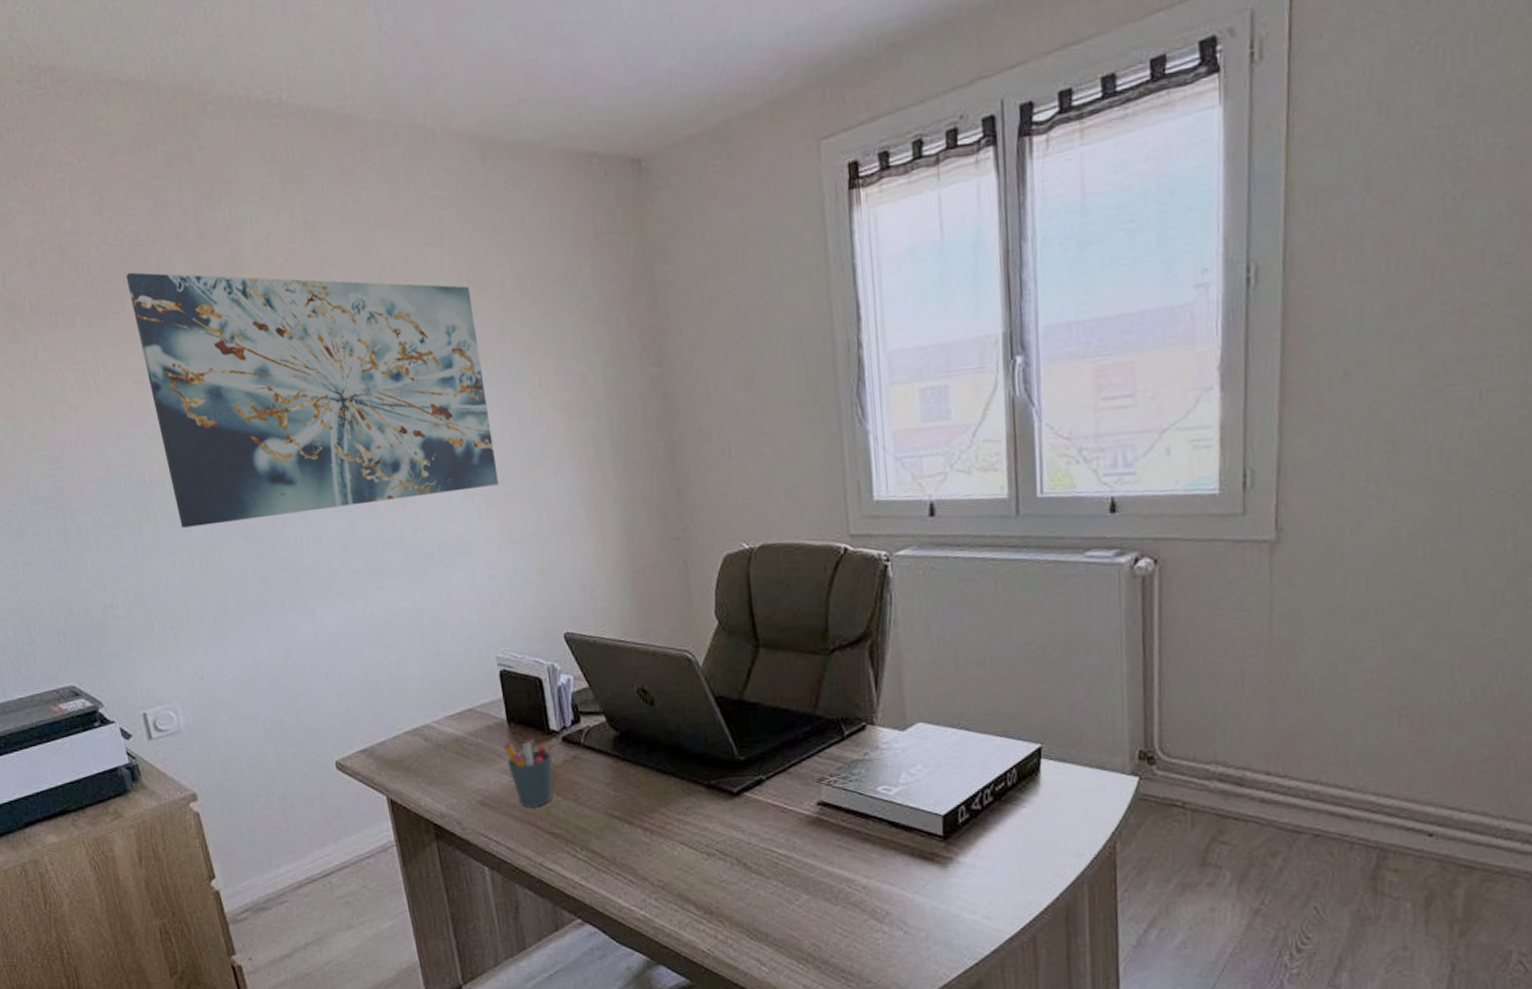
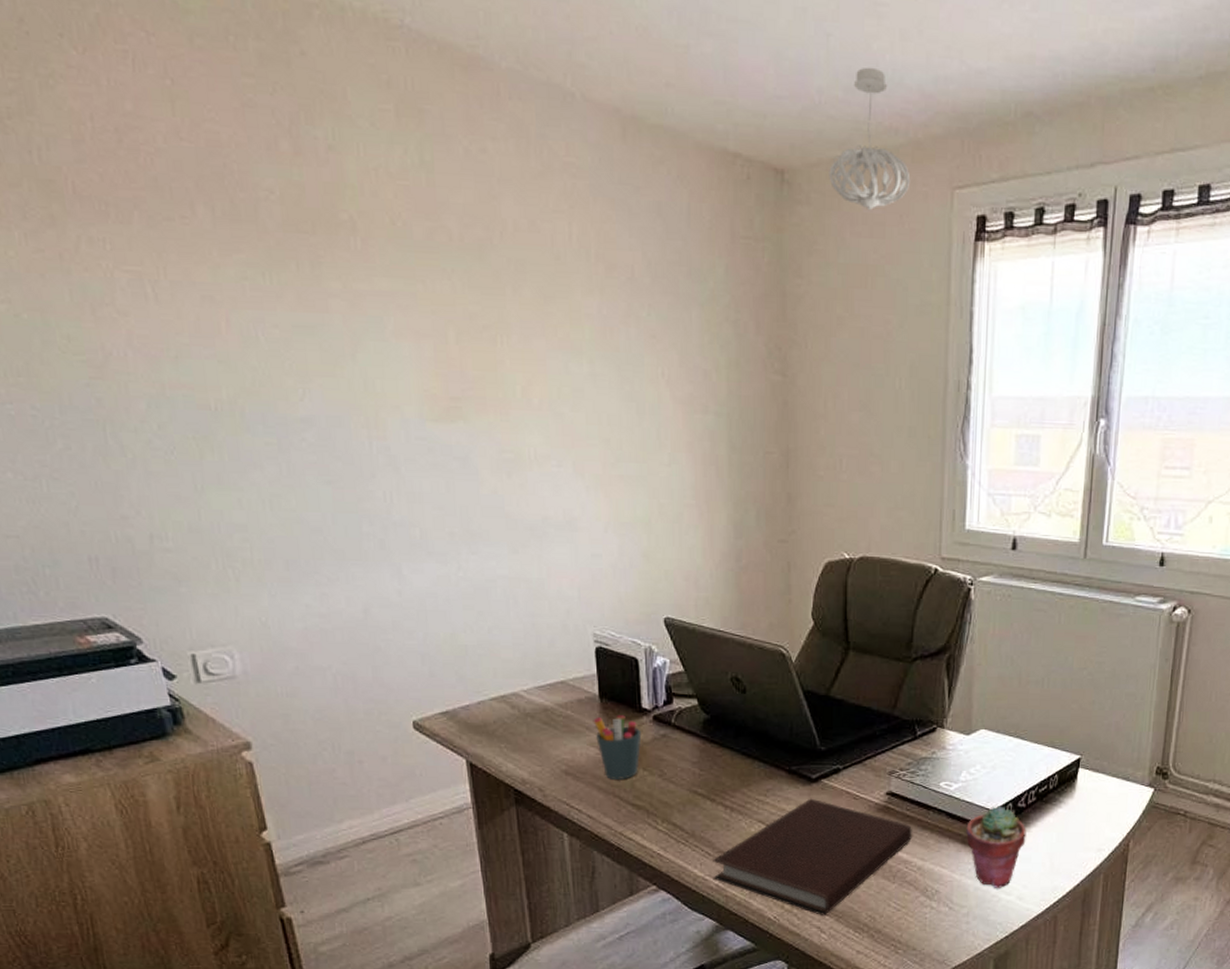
wall art: present [126,272,499,528] -> none [199,174,611,467]
notebook: none [636,814,852,945] -> present [713,798,912,915]
pendant light: none [686,36,772,182] -> present [829,67,911,211]
potted succulent: none [913,809,987,906] -> present [966,806,1026,888]

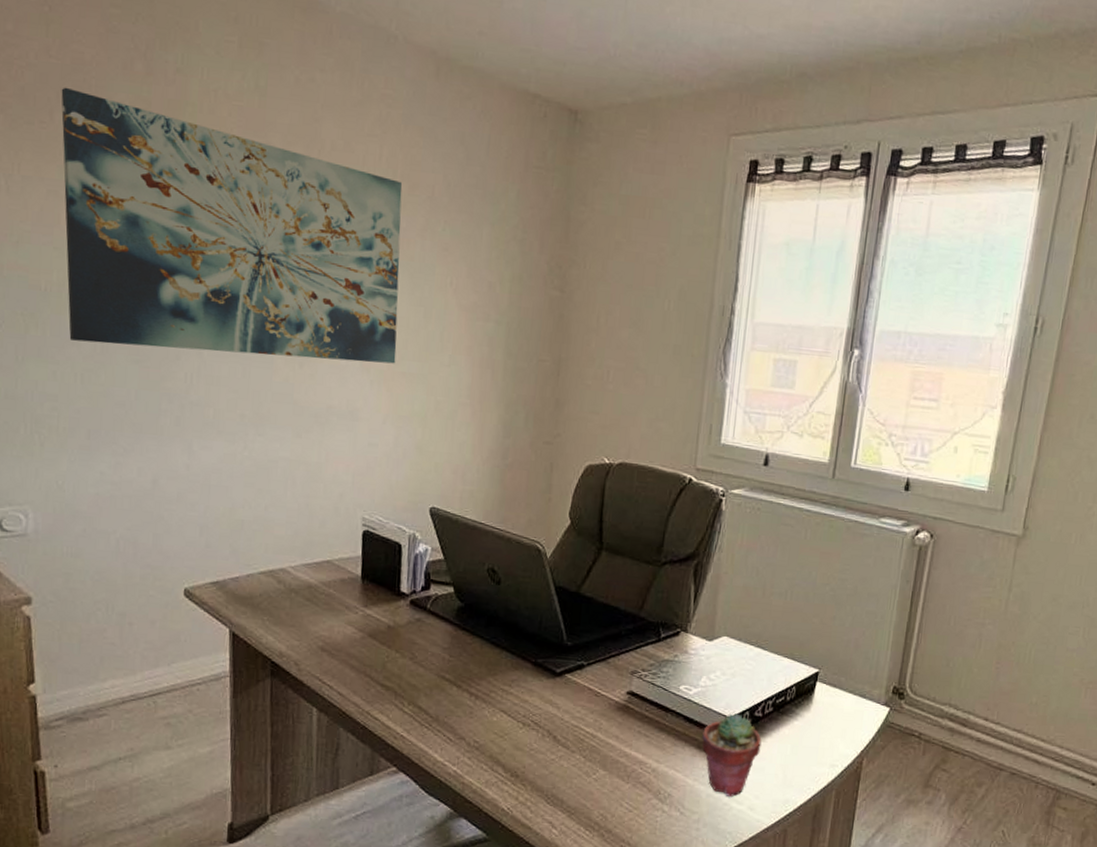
wall art: none [199,174,611,467] -> present [61,87,403,364]
pen holder: present [593,715,642,779] -> none [353,597,398,660]
notebook: present [713,798,912,915] -> none [452,692,650,811]
pendant light: present [829,67,911,211] -> none [617,27,692,151]

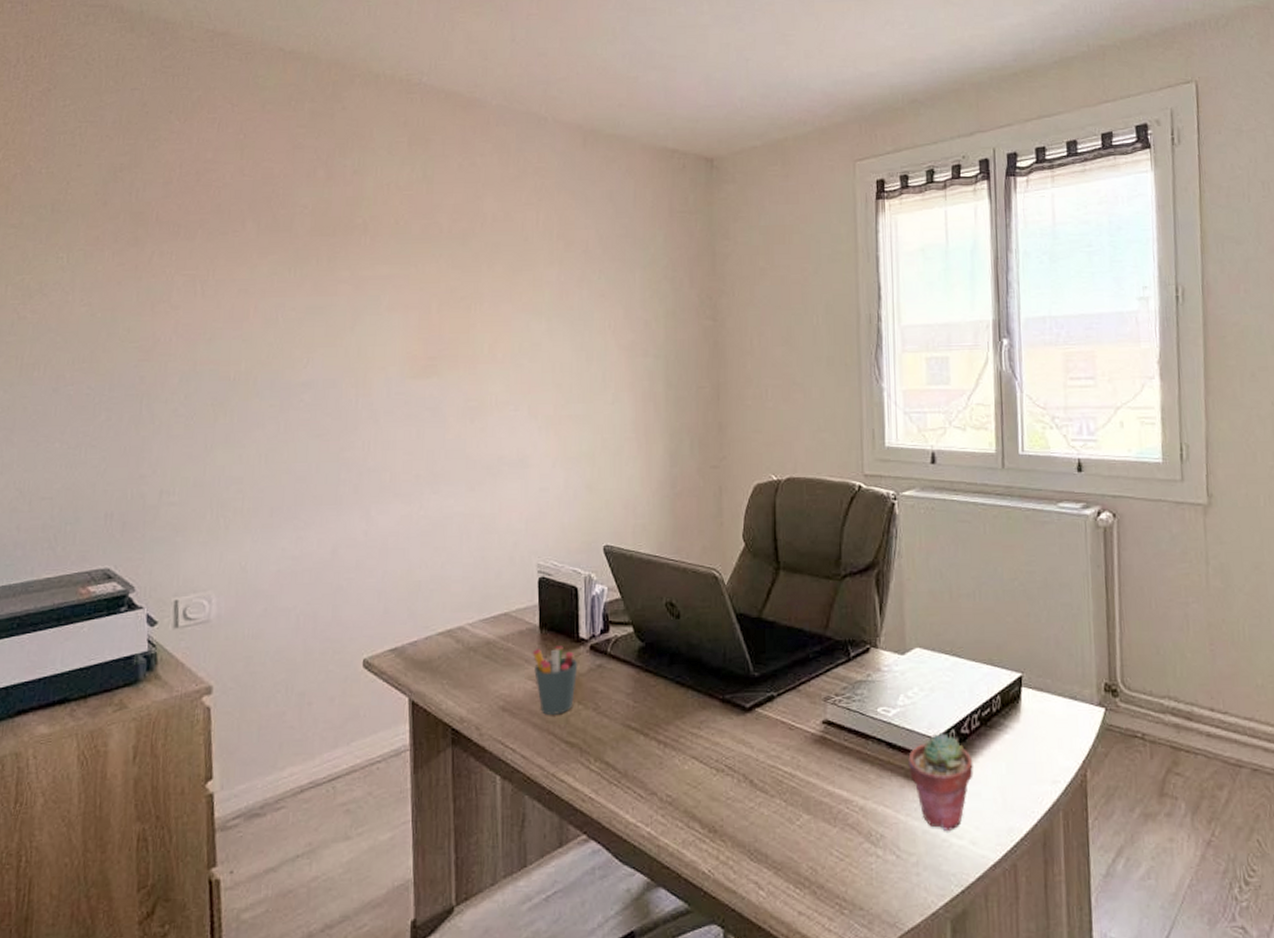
wall art: present [61,87,403,364] -> none [252,199,562,423]
pen holder: none [353,597,398,660] -> present [532,646,578,715]

